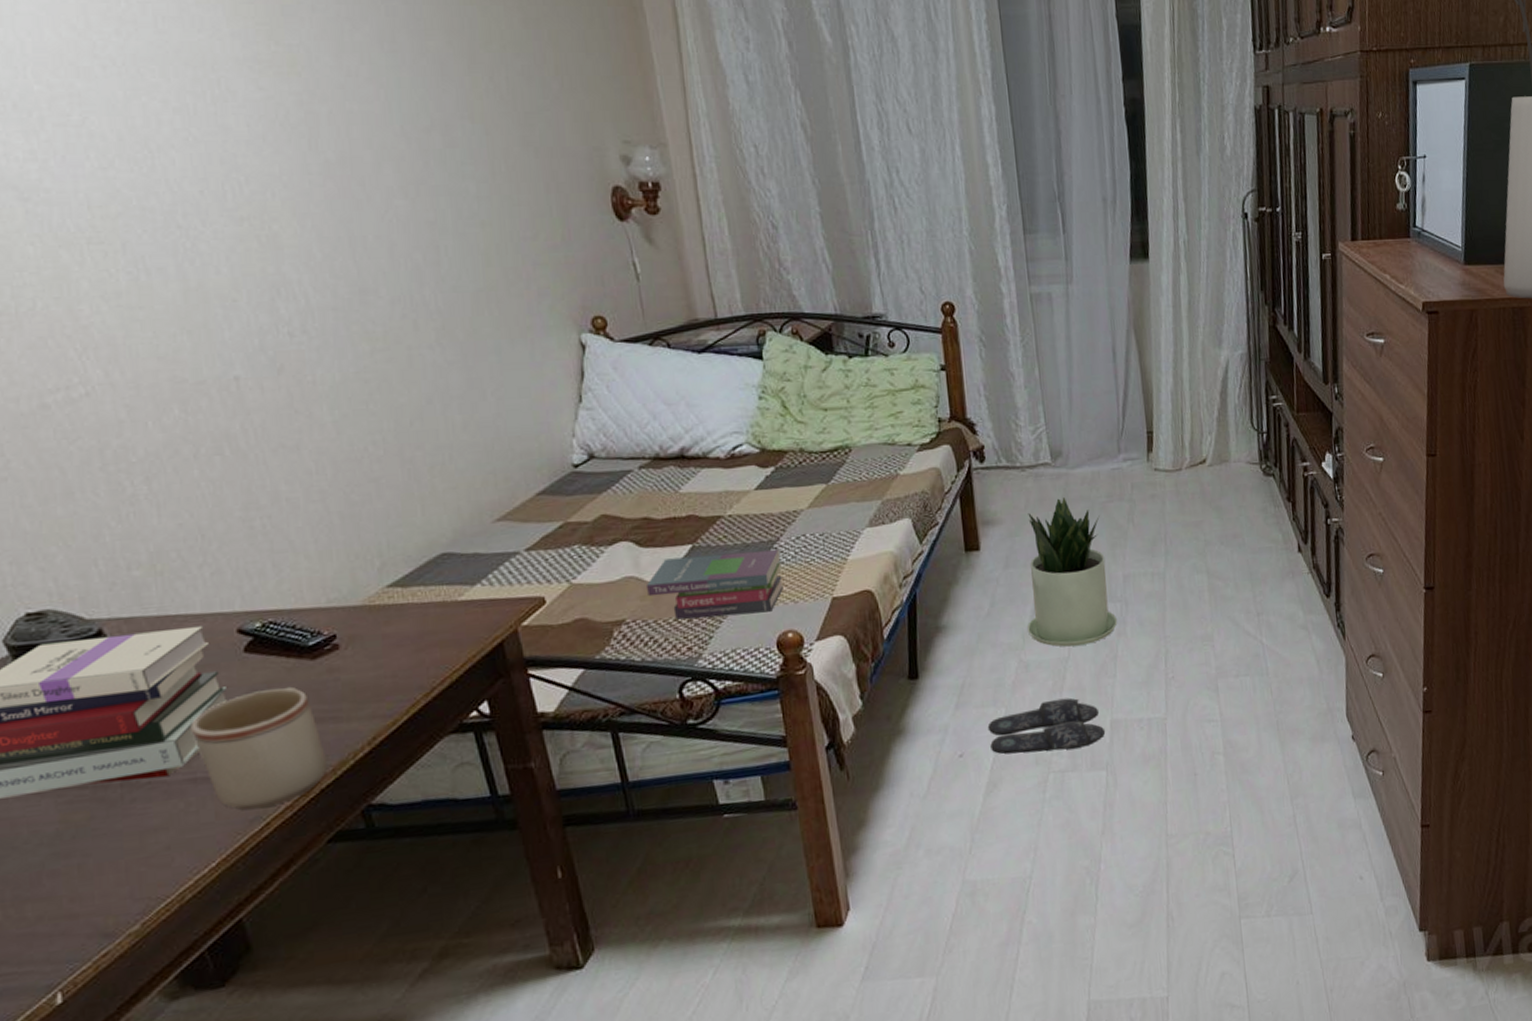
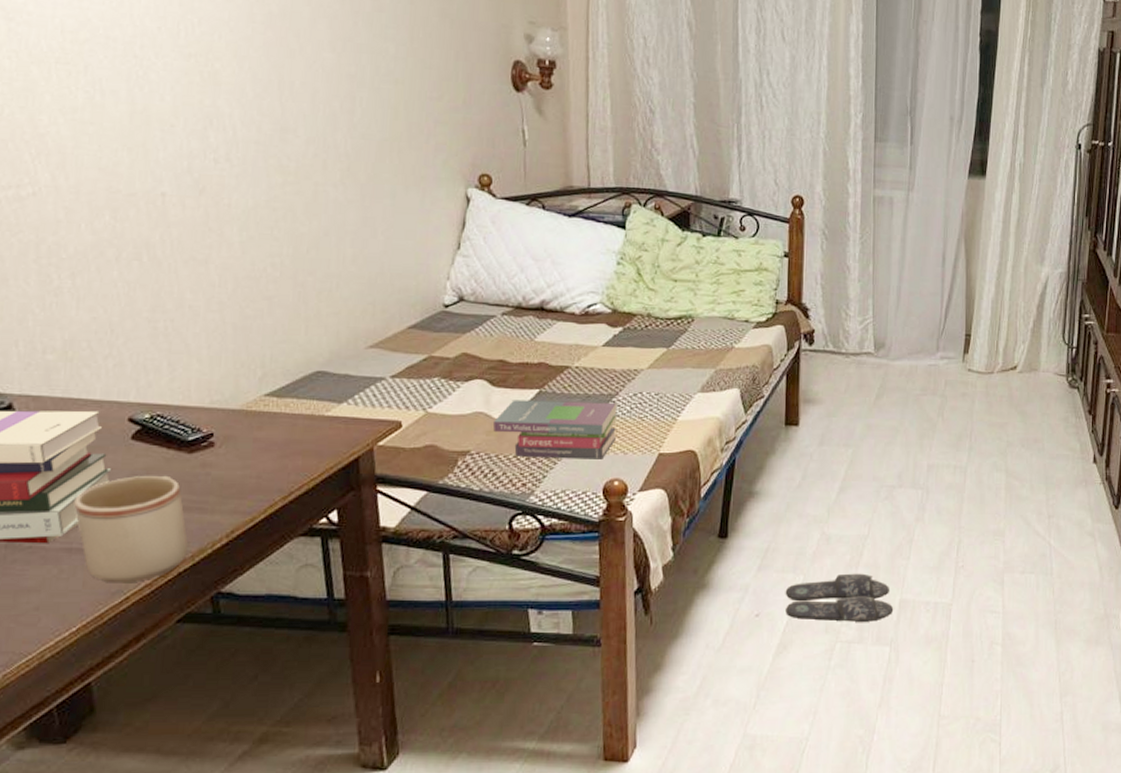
planter: present [1026,498,1118,647] -> none [832,386,918,525]

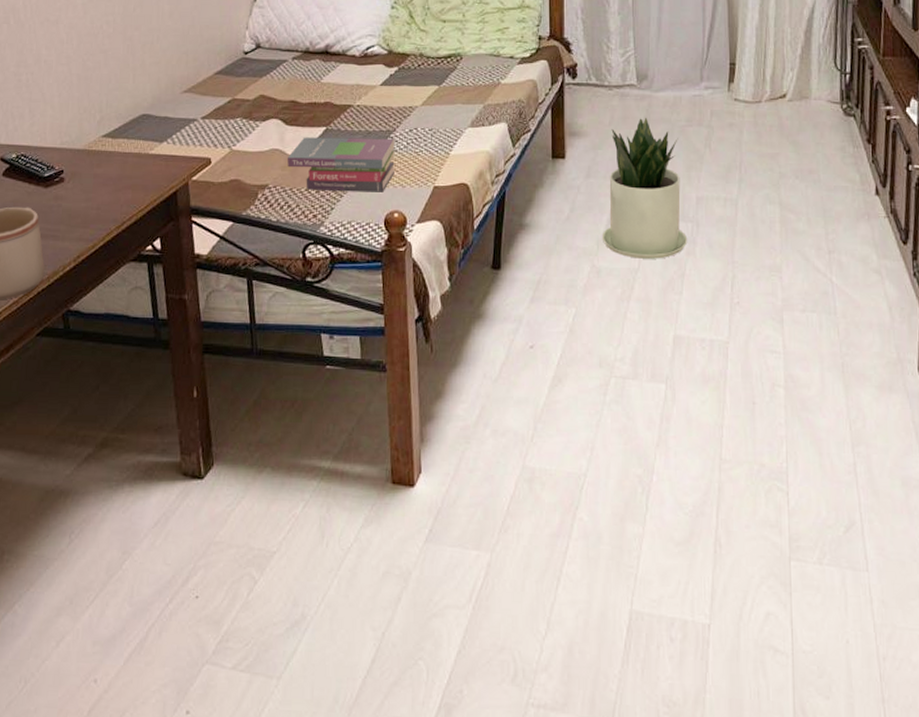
slippers: present [785,573,893,622] -> none [559,307,667,357]
planter: none [832,386,918,525] -> present [601,118,688,259]

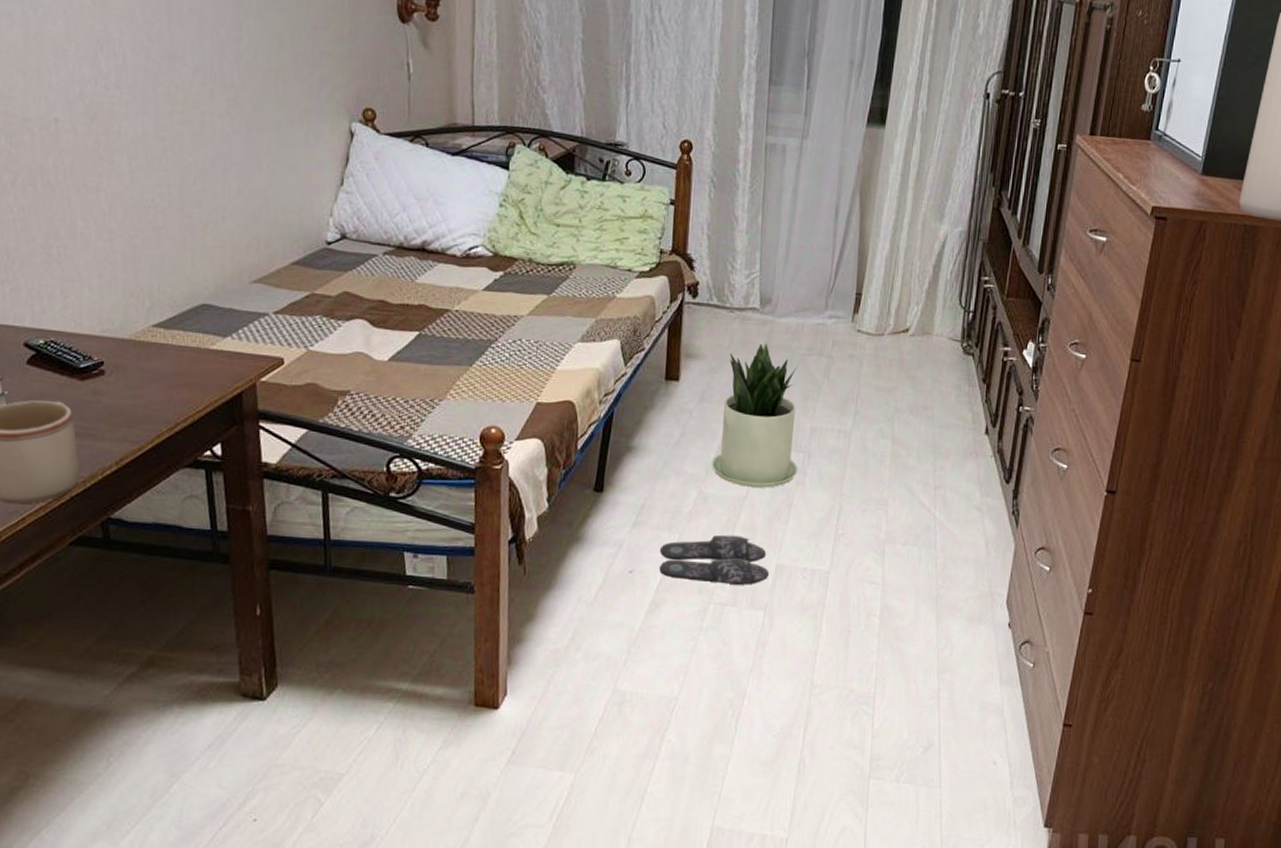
books: present [288,137,395,192] -> none [373,341,496,406]
slippers: none [559,307,667,357] -> present [659,534,769,585]

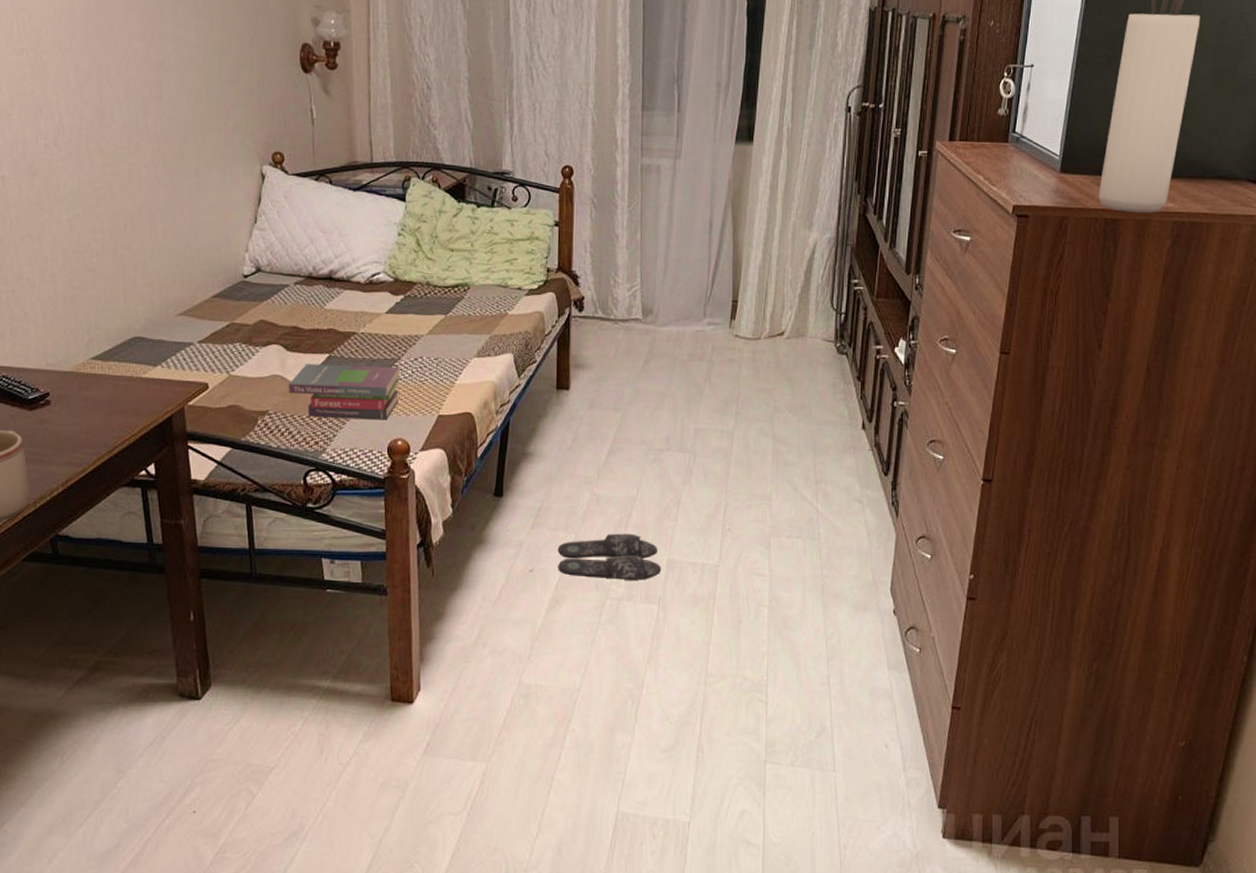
books: none [373,341,496,406] -> present [289,364,400,420]
planter: present [711,343,799,488] -> none [602,352,685,488]

